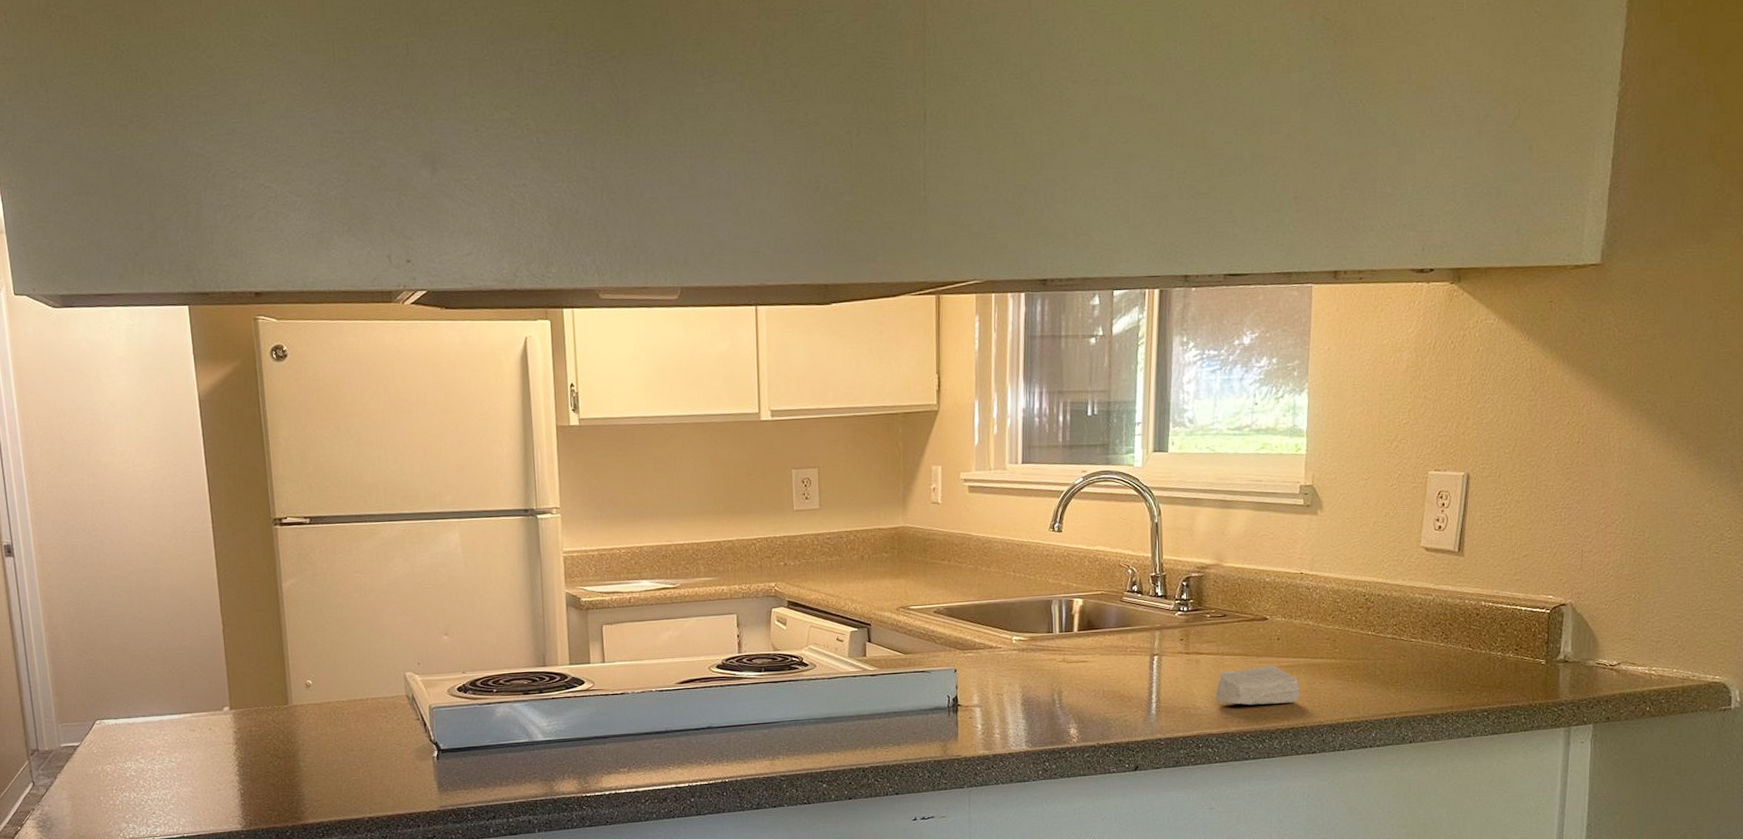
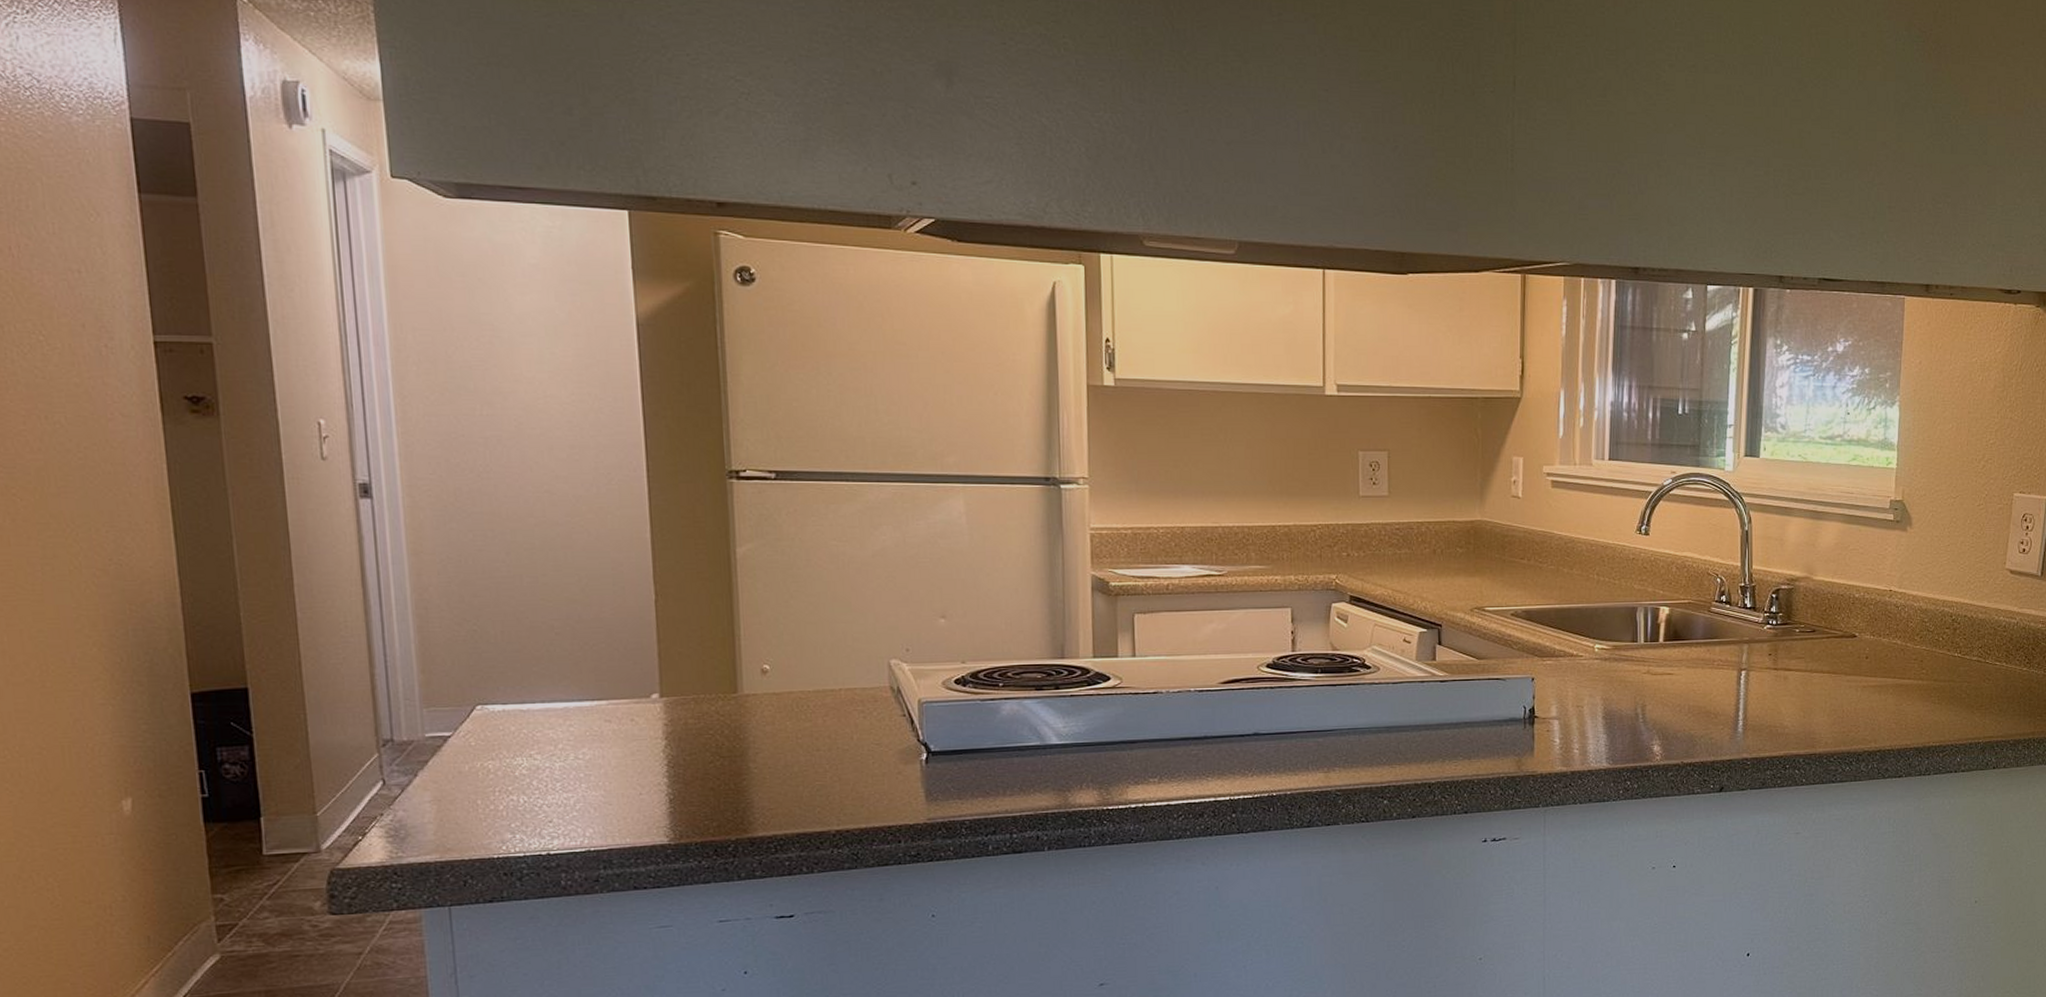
soap bar: present [1216,665,1300,706] -> none [1804,685,1888,726]

